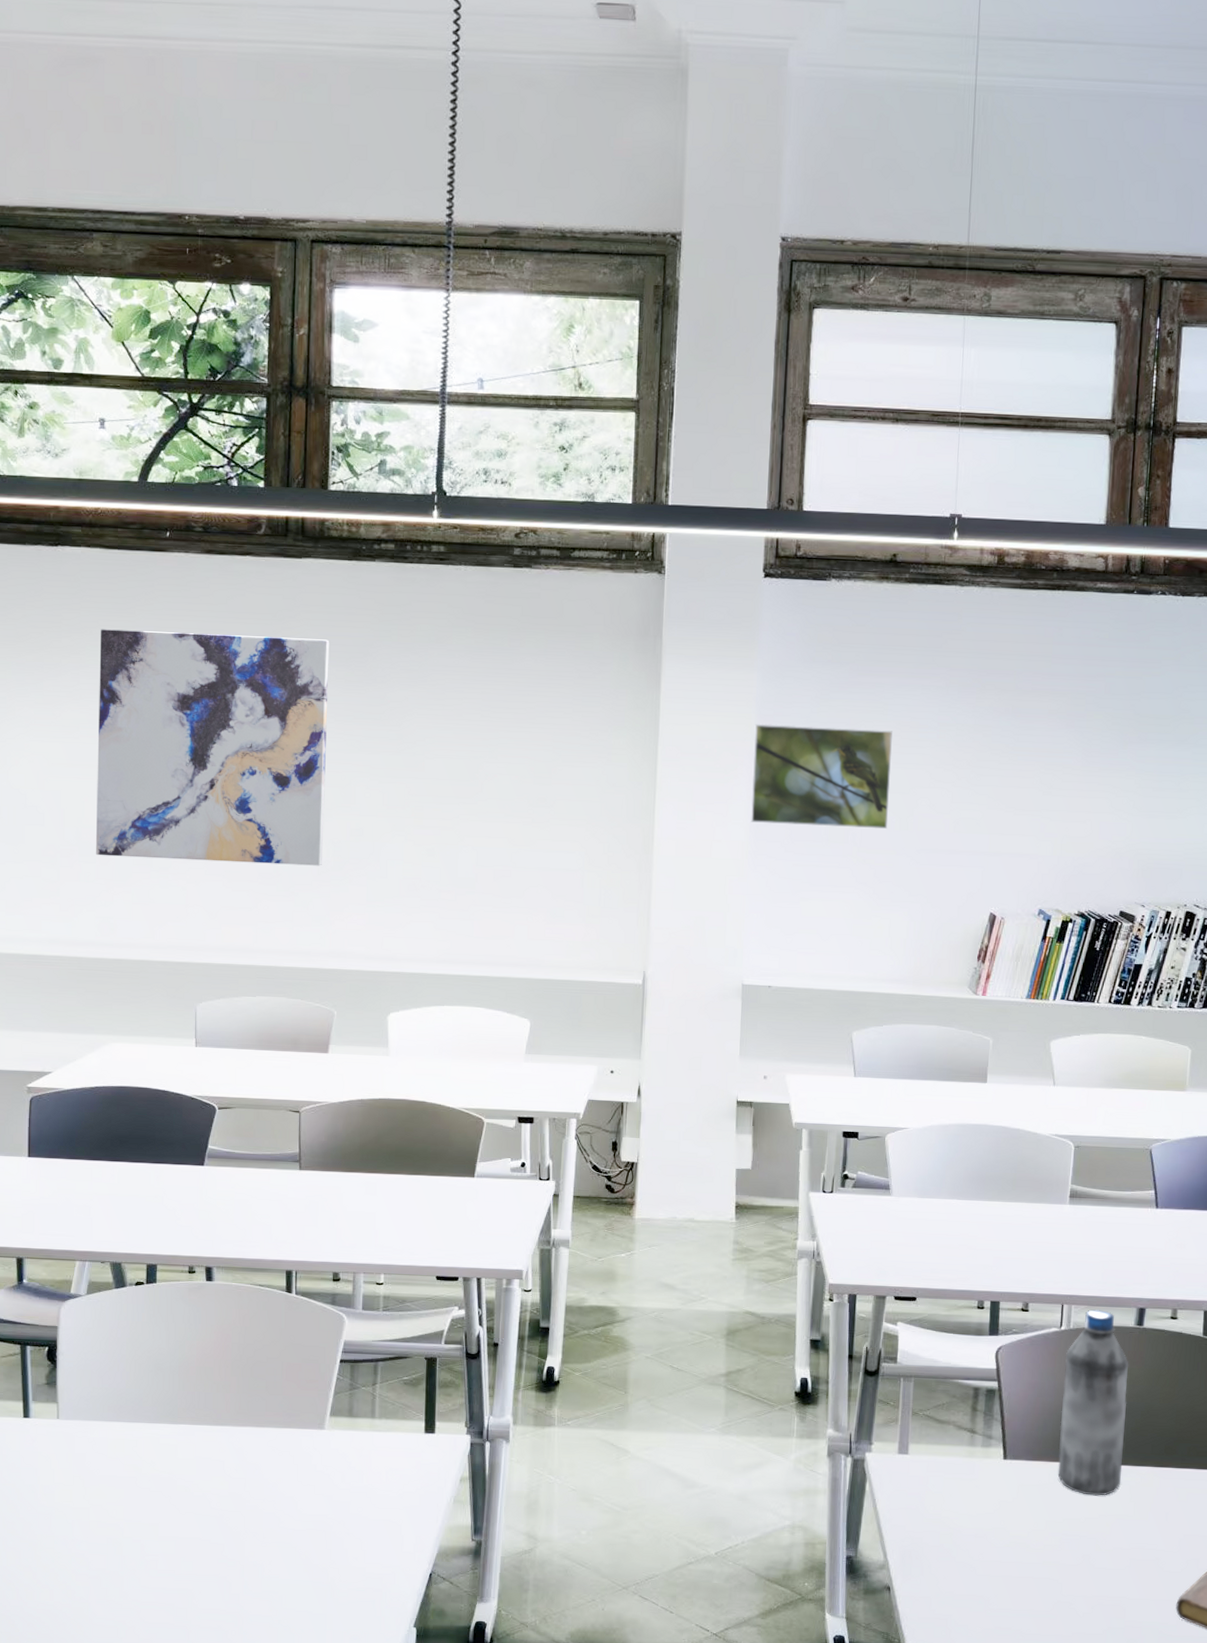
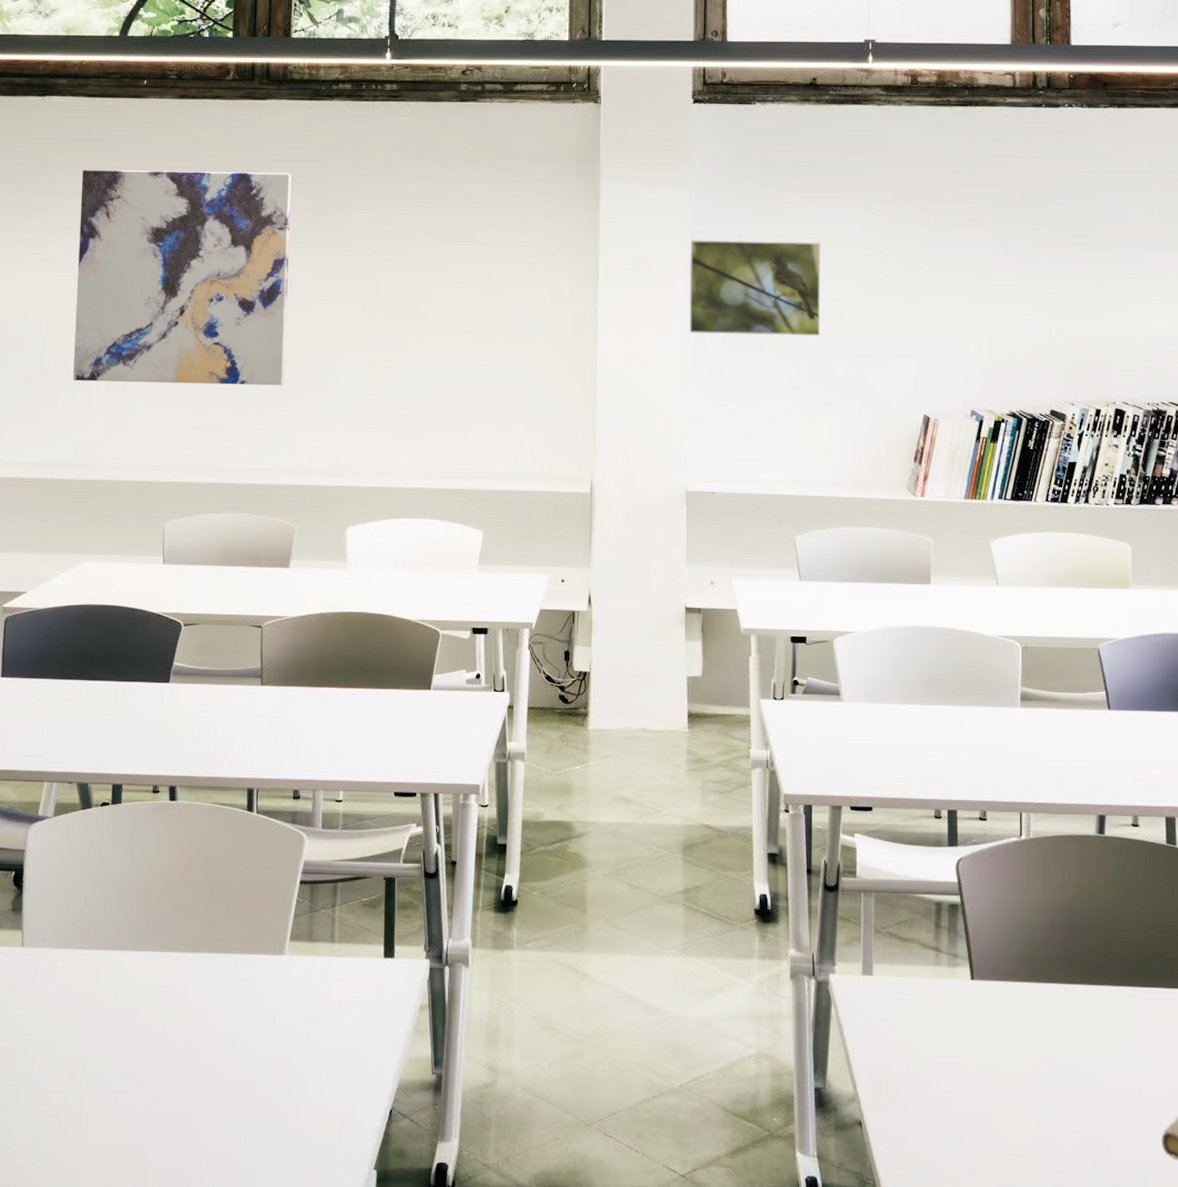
water bottle: present [1057,1309,1129,1496] -> none [1027,816,1094,1019]

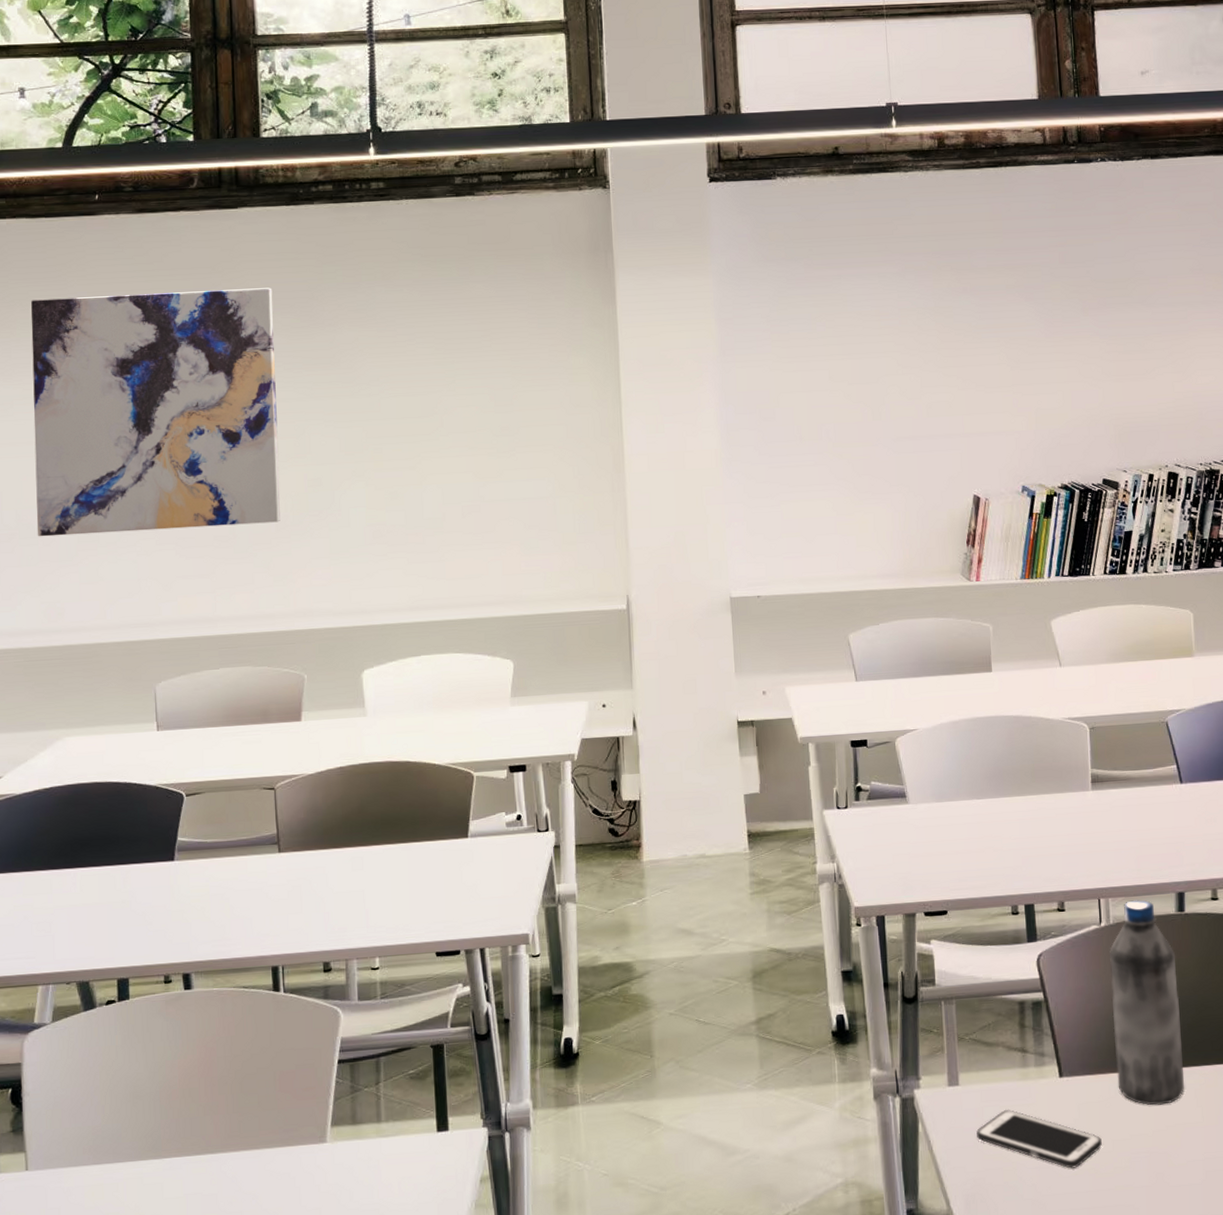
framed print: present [688,240,821,336] -> none [716,321,861,429]
cell phone: none [887,1004,1008,1069] -> present [976,1109,1102,1169]
water bottle: none [1027,816,1094,1019] -> present [1109,899,1185,1105]

